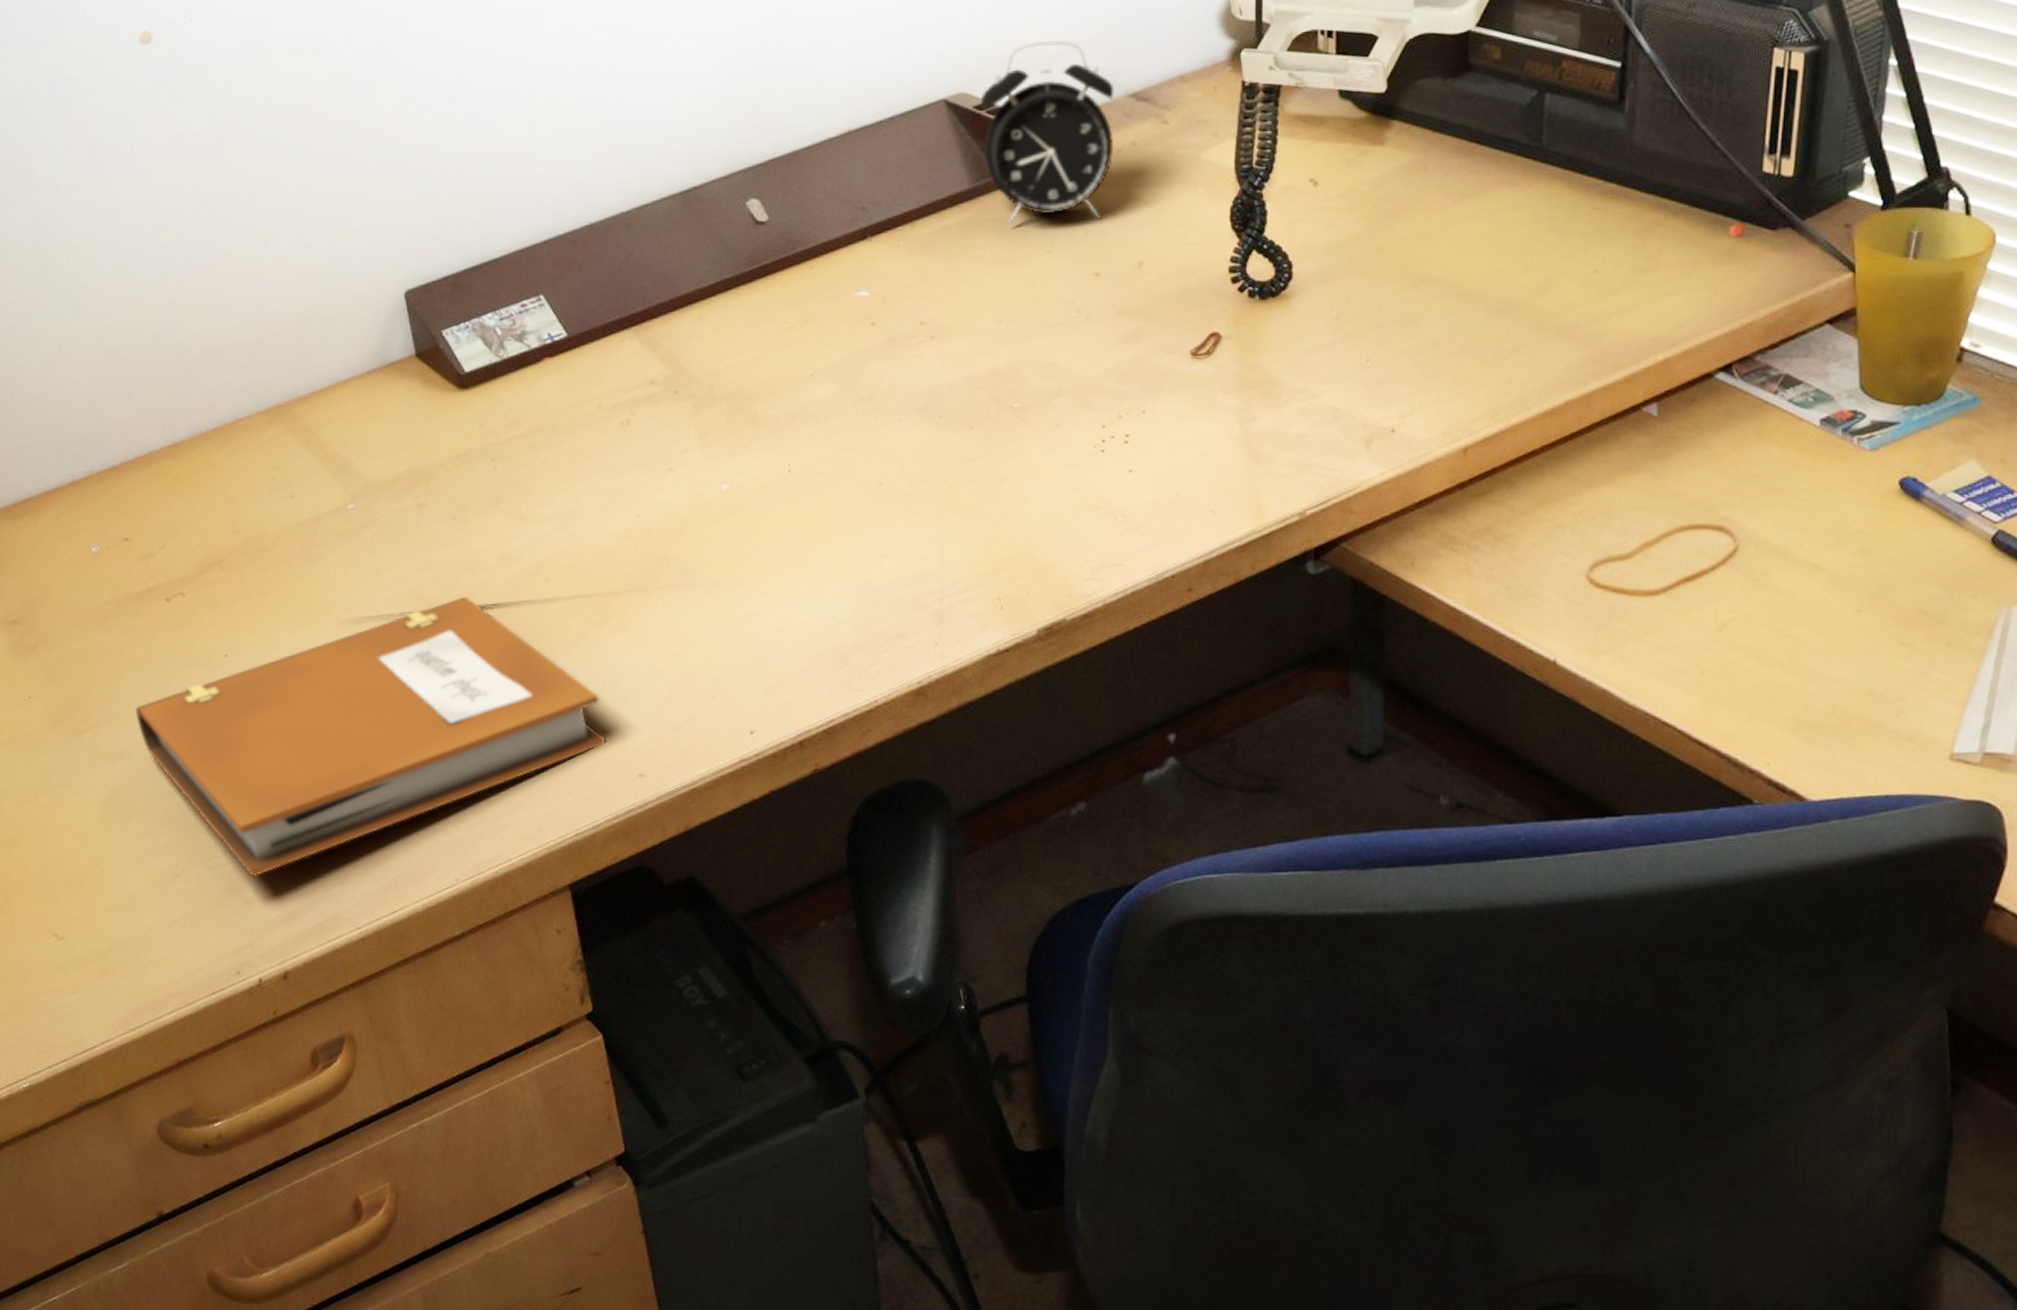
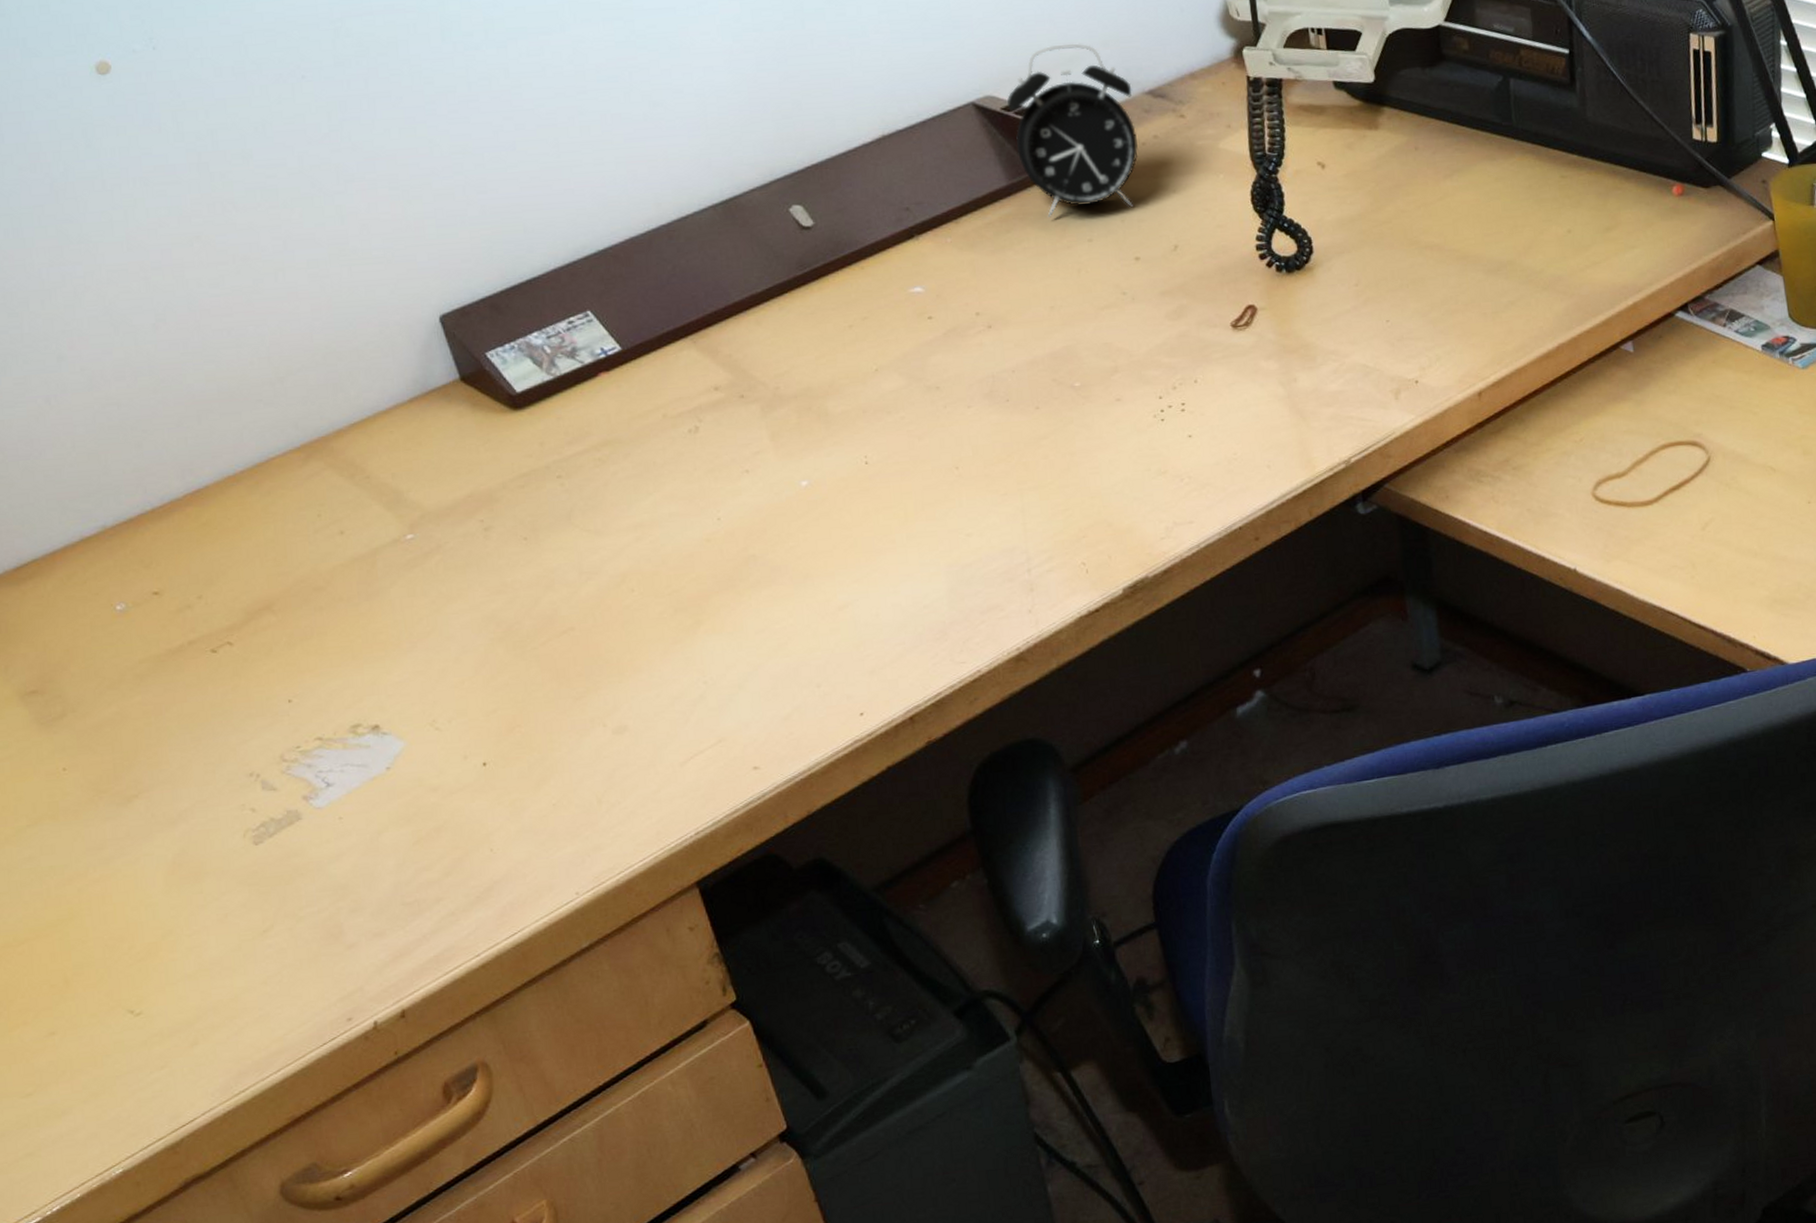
notebook: present [134,597,605,878] -> none [191,615,715,922]

